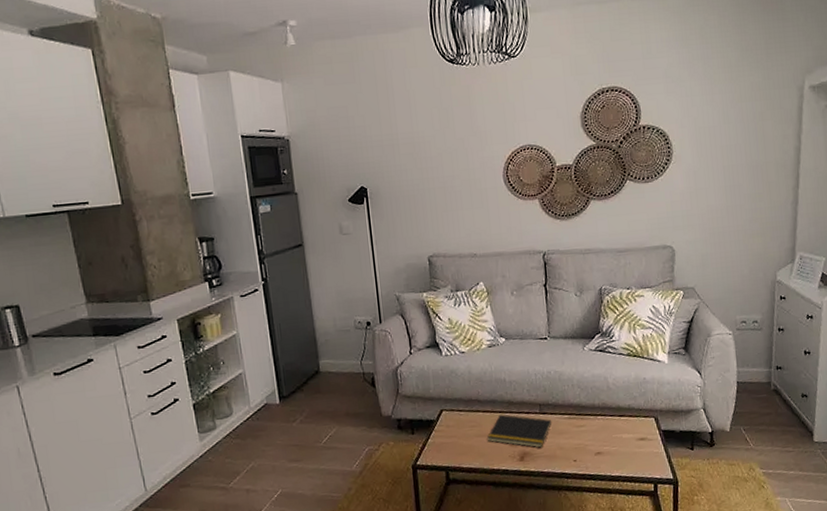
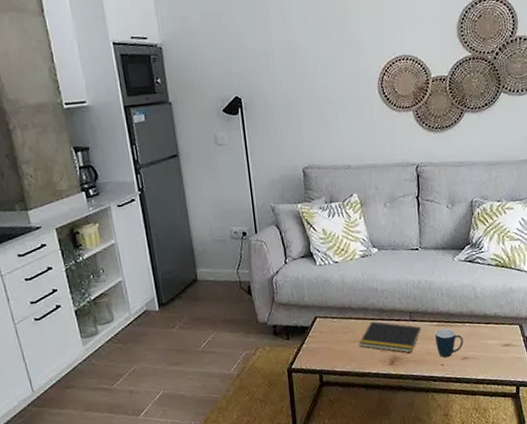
mug: none [566,421,597,453] -> present [435,328,464,358]

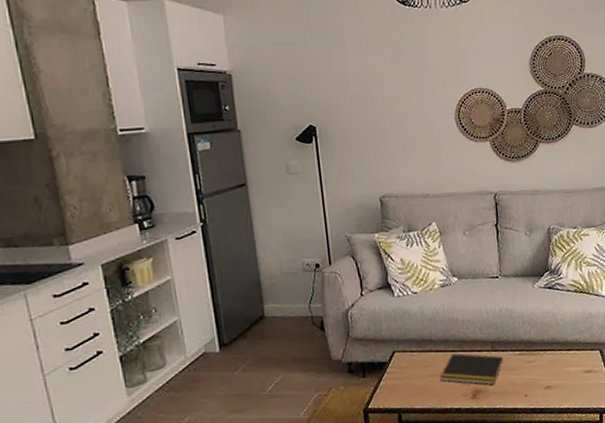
mug: present [435,328,464,358] -> none [517,357,546,388]

